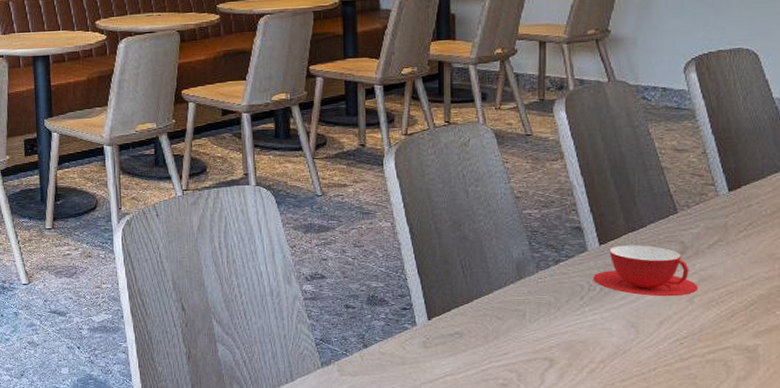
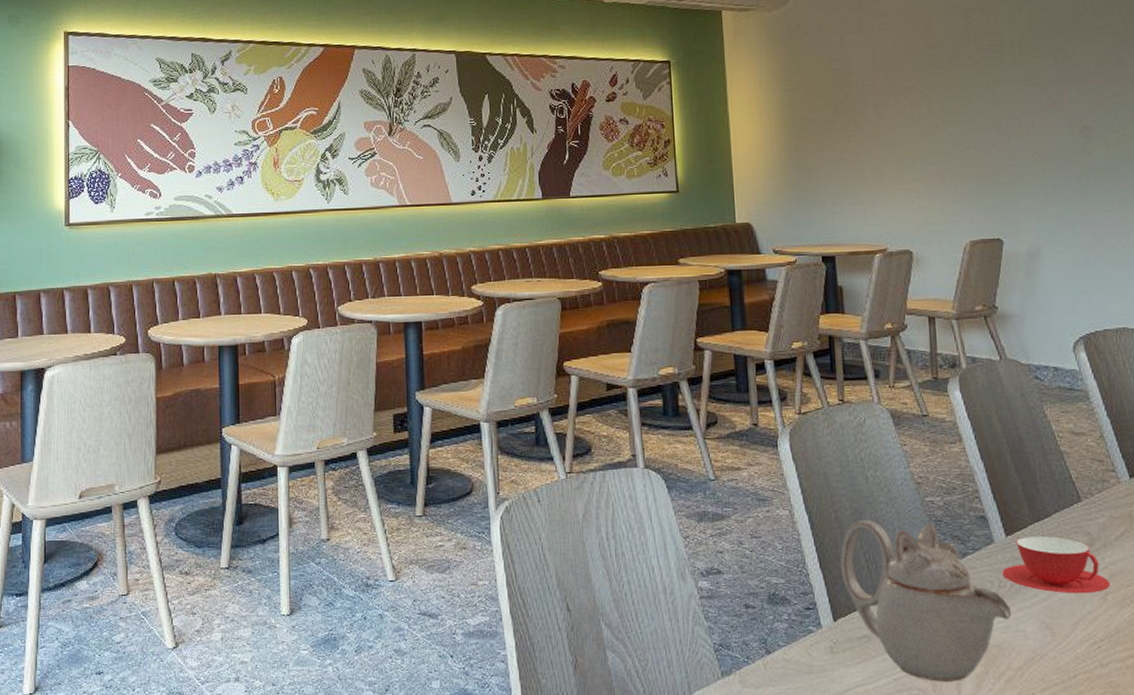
teapot: none [437,230,598,372] -> present [840,519,1011,682]

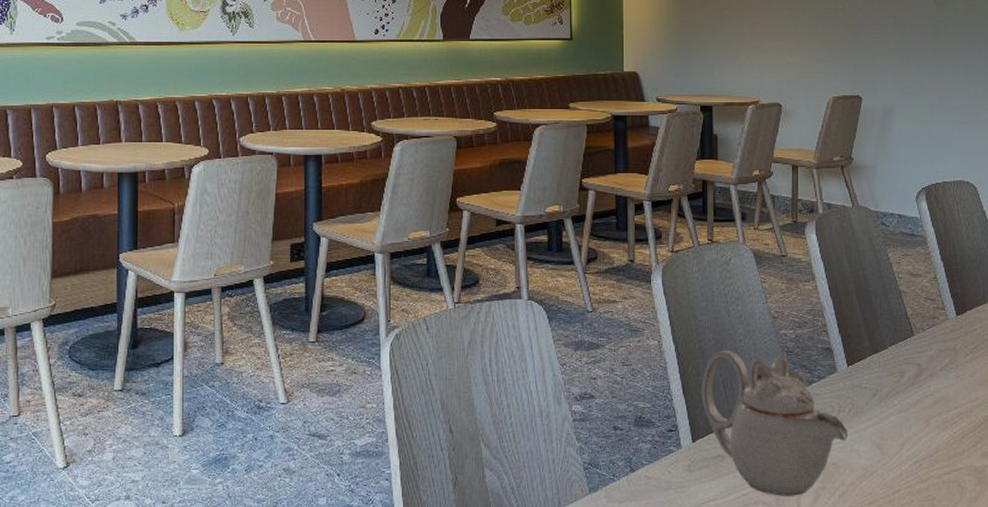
teacup: present [1002,536,1111,594] -> none [842,367,934,418]

